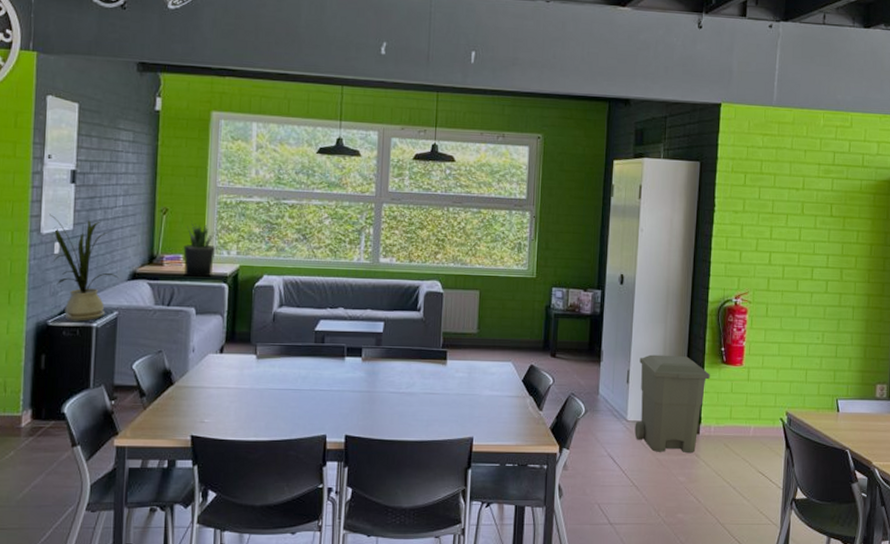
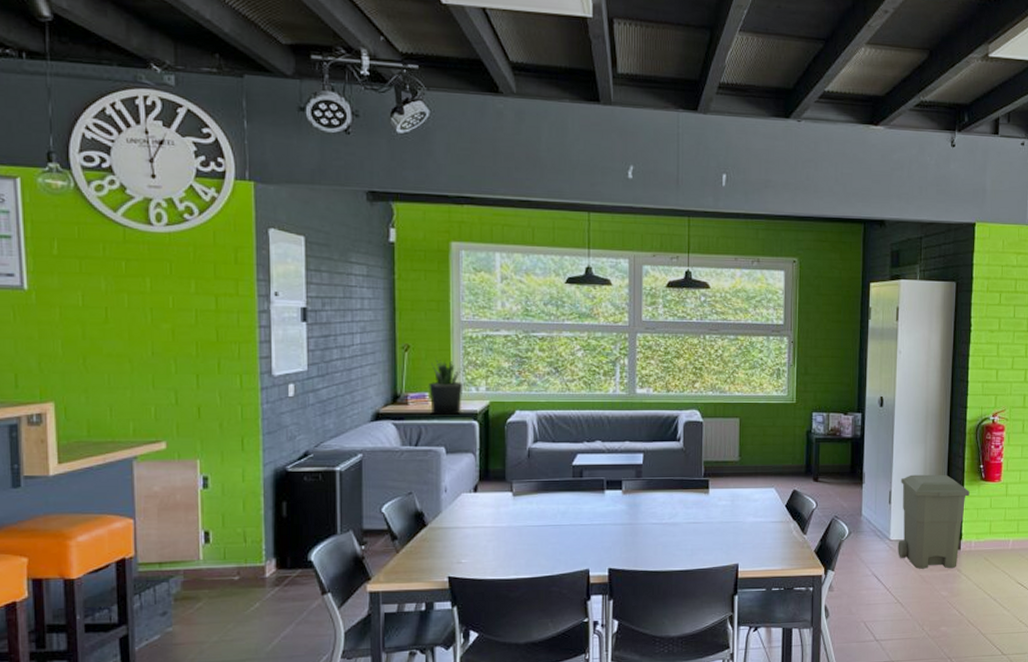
house plant: present [49,214,119,322] -> none [281,354,361,466]

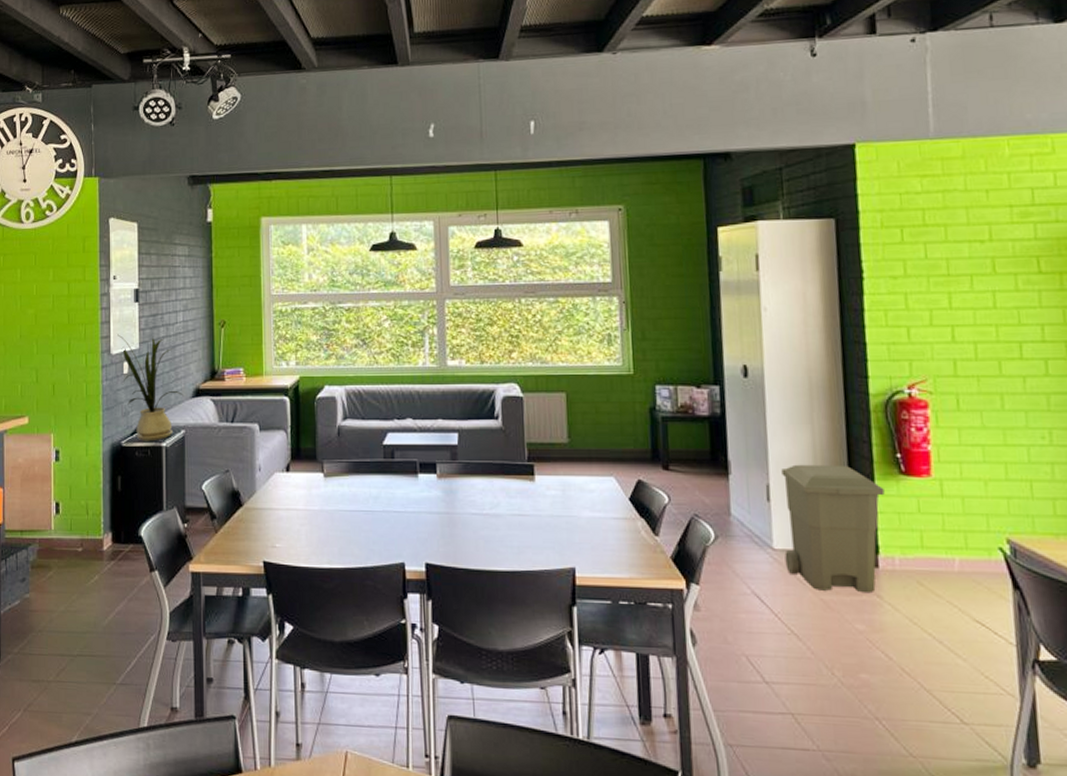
house plant: none [281,354,361,466] -> present [117,334,183,441]
planter: present [429,357,464,416] -> none [243,332,275,392]

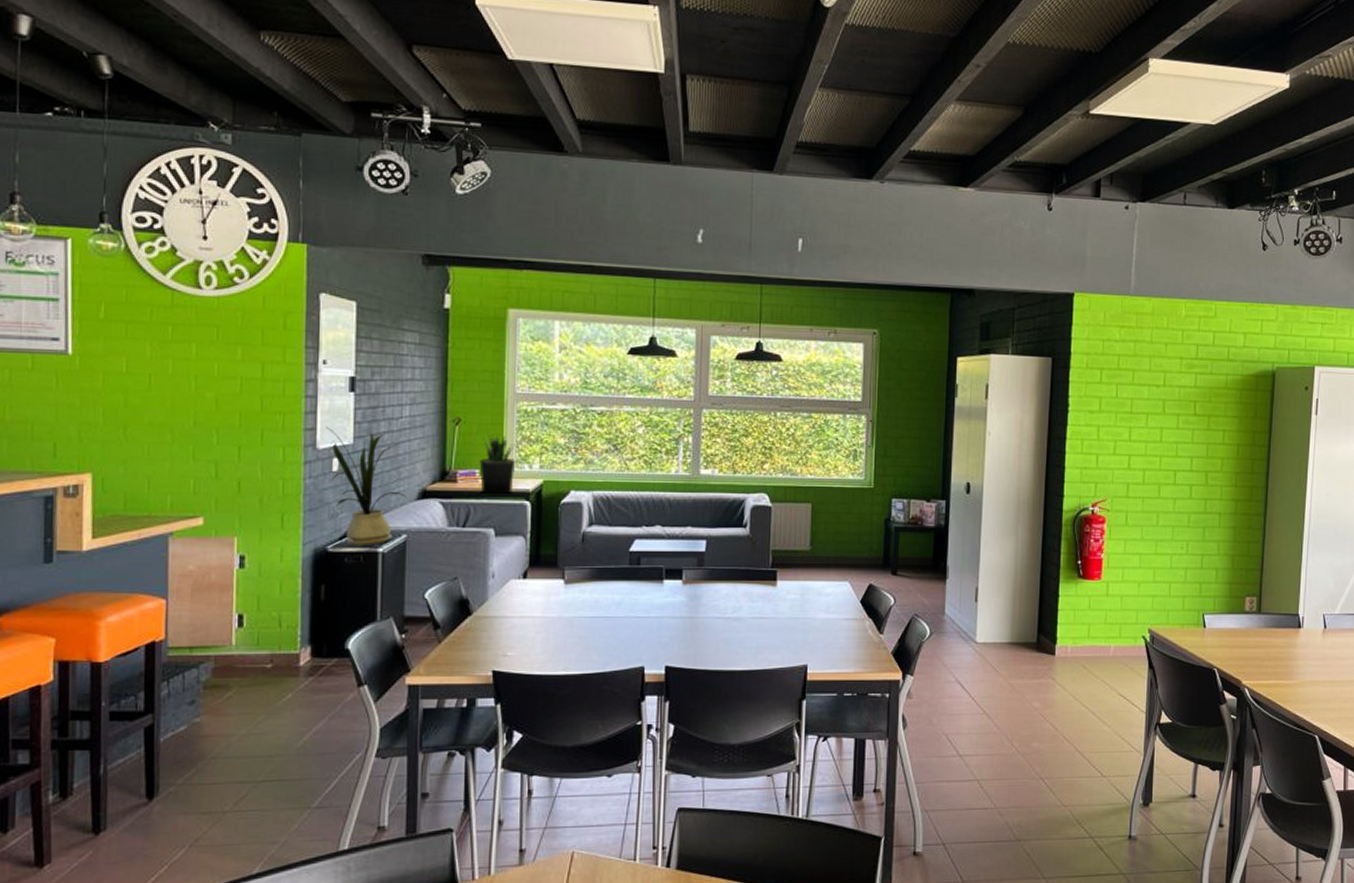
planter: none [243,332,275,392] -> present [479,432,516,495]
recycling bin: present [781,464,885,594] -> none [984,570,1066,677]

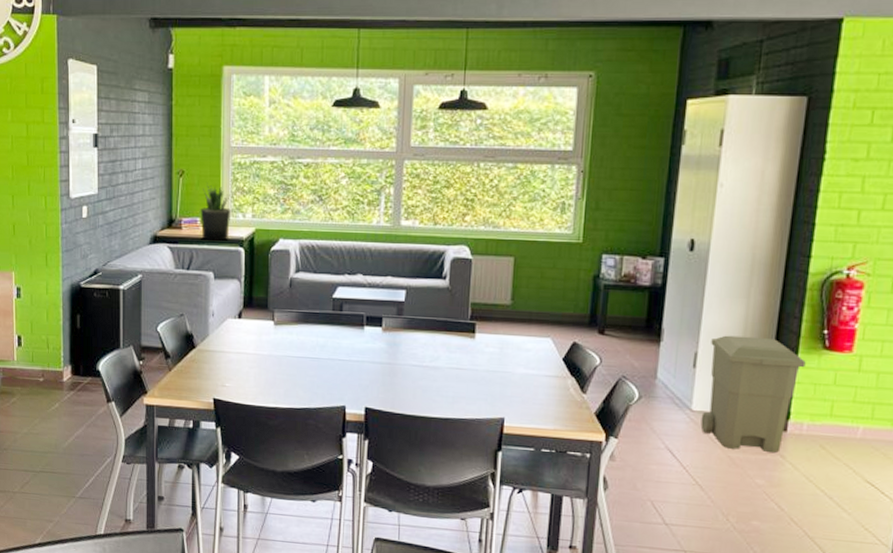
house plant: present [326,426,407,547] -> none [76,178,141,284]
recycling bin: none [984,570,1066,677] -> present [700,335,806,454]

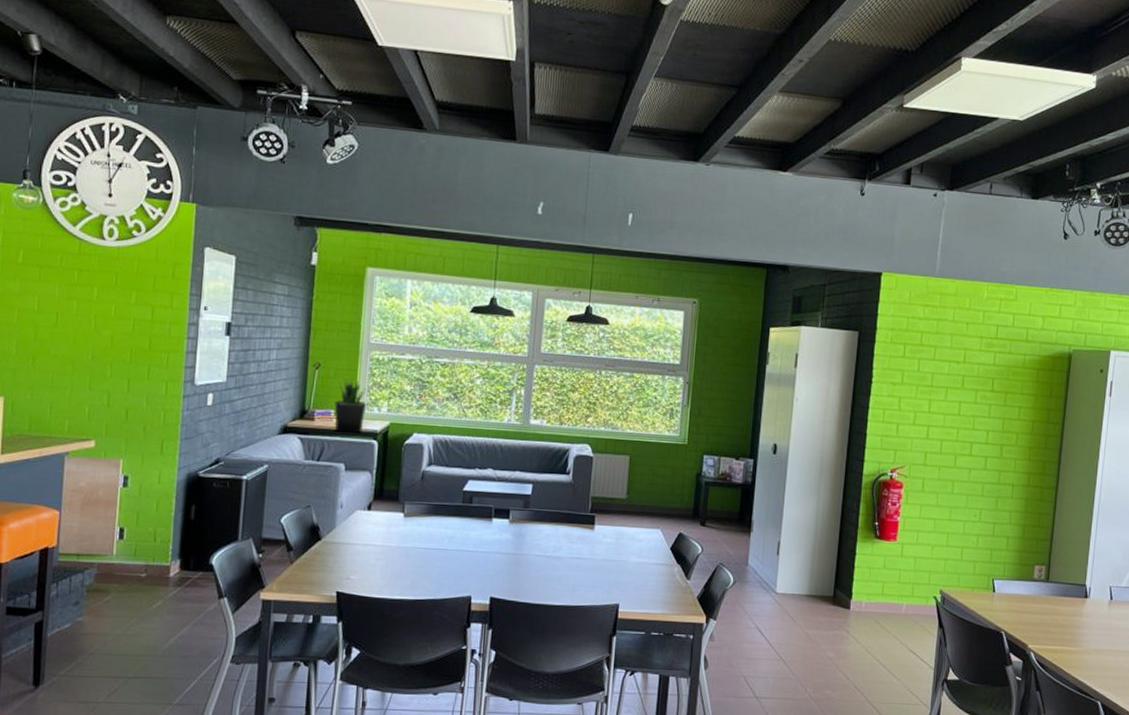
recycling bin: present [700,335,806,454] -> none [783,526,863,629]

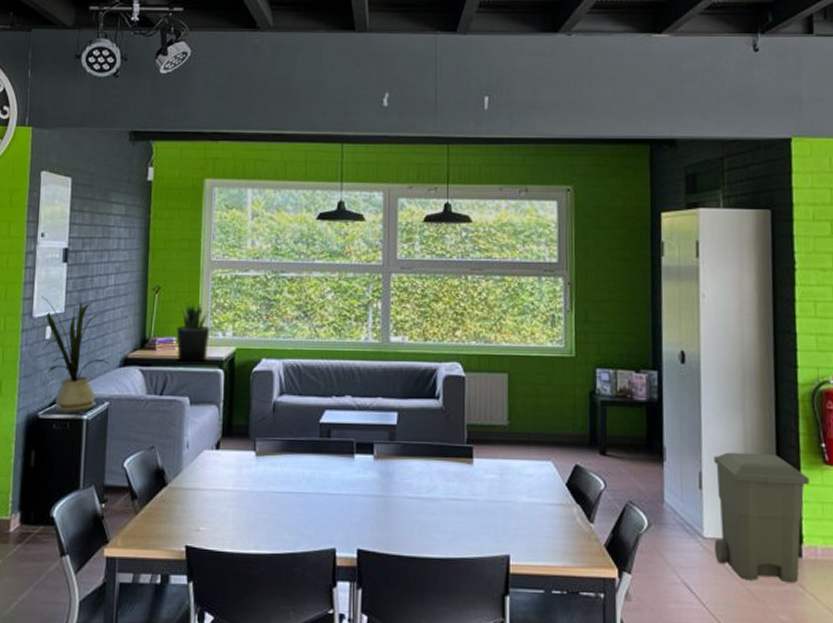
house plant: none [204,365,270,474] -> present [41,296,110,413]
recycling bin: none [783,526,863,629] -> present [714,452,810,584]

